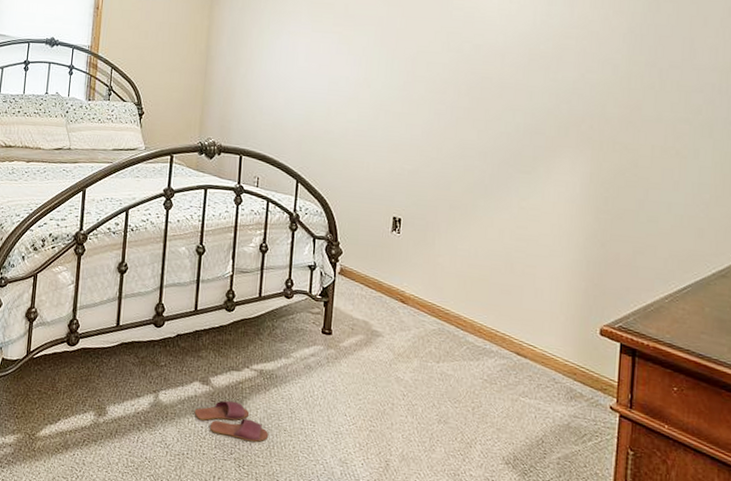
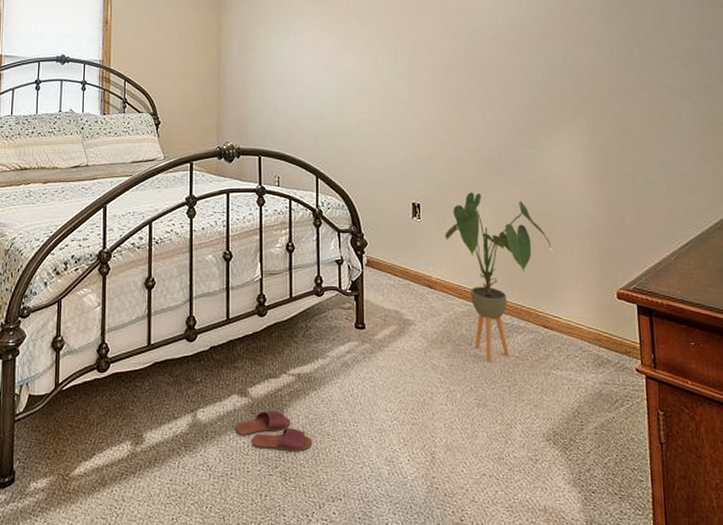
house plant: none [423,212,536,381] -> present [445,192,552,361]

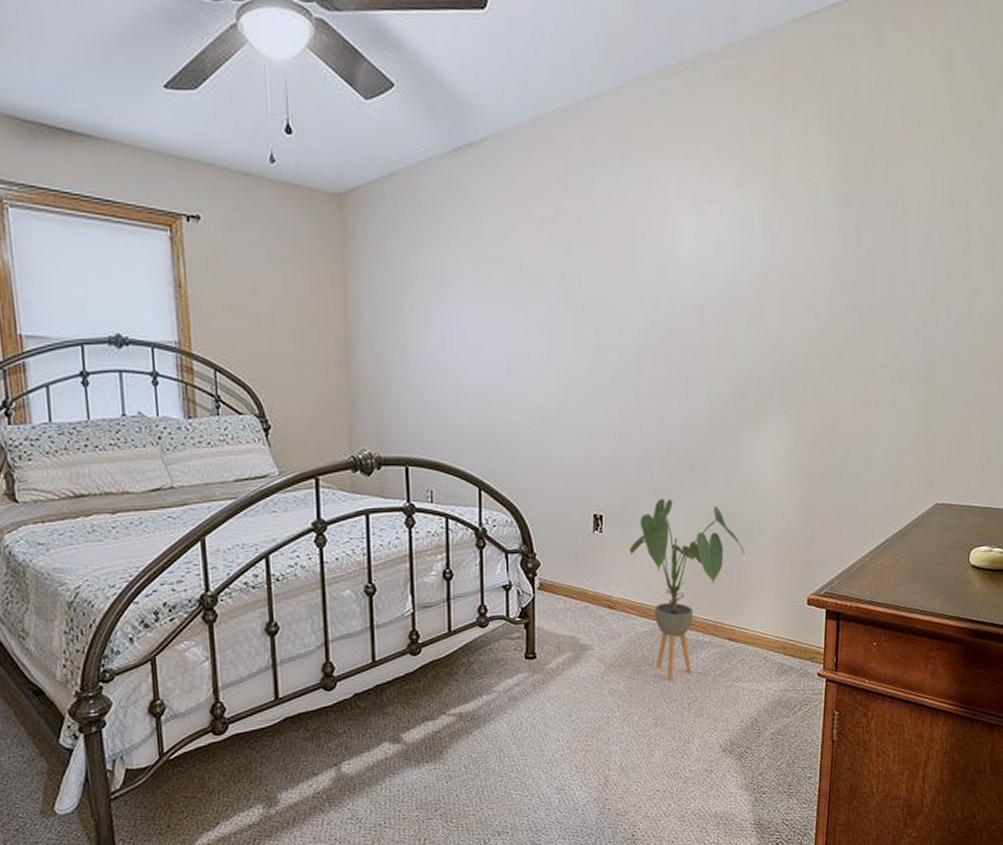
slippers: present [234,410,312,451] -> none [386,753,475,794]

